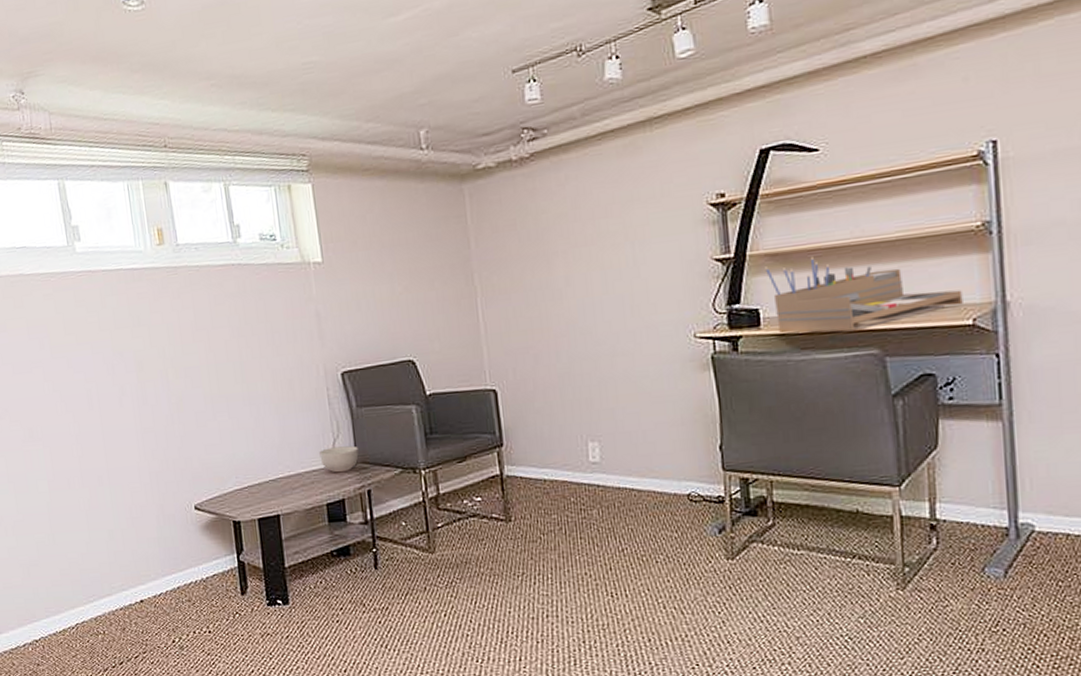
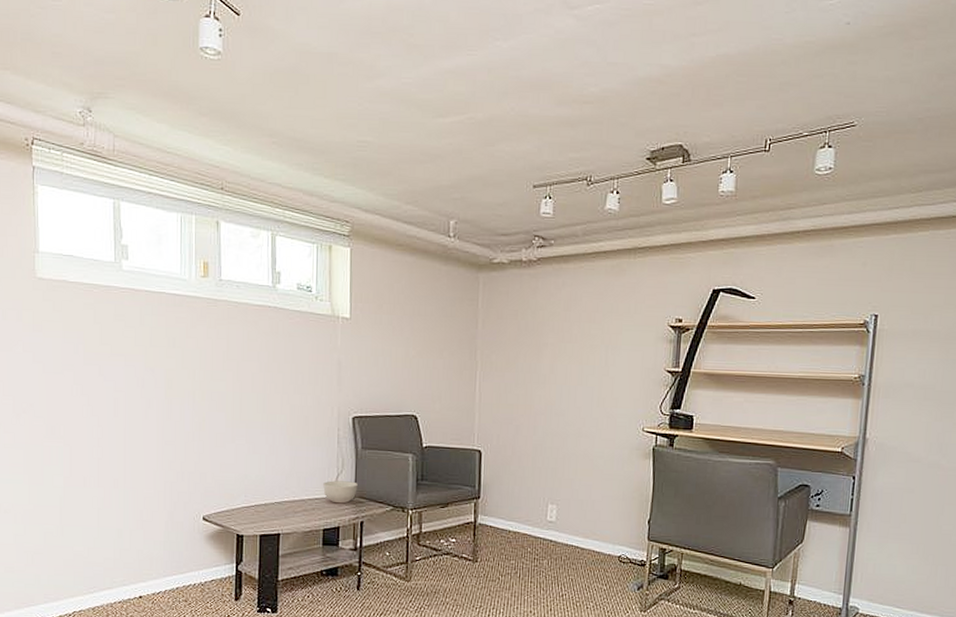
desk organizer: present [765,256,963,334] -> none [703,381,838,444]

